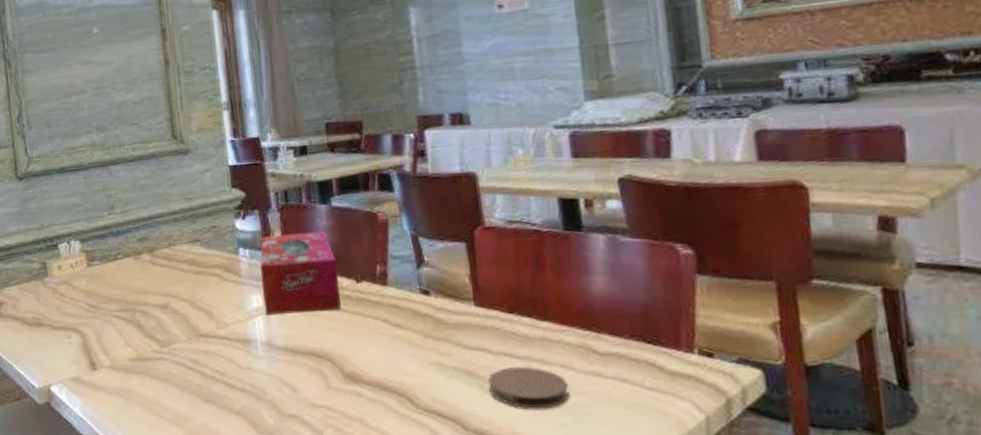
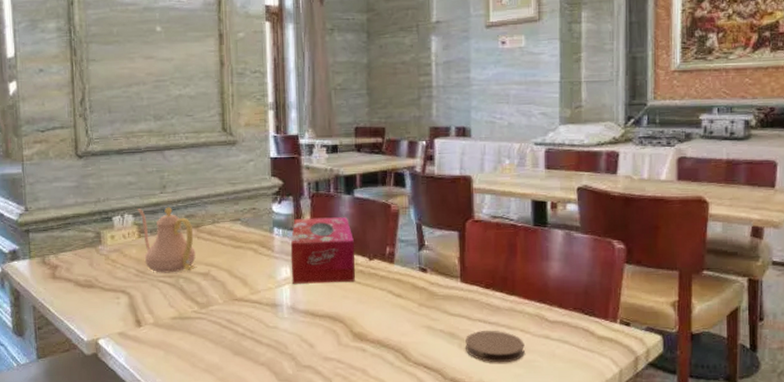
teapot: none [84,229,152,307] -> present [137,207,196,273]

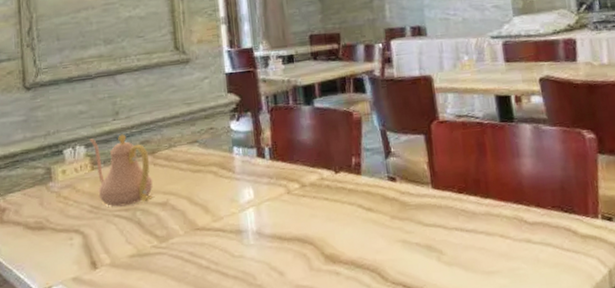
tissue box: present [290,217,355,284] -> none [251,129,322,206]
coaster: present [465,331,525,363] -> none [443,238,507,275]

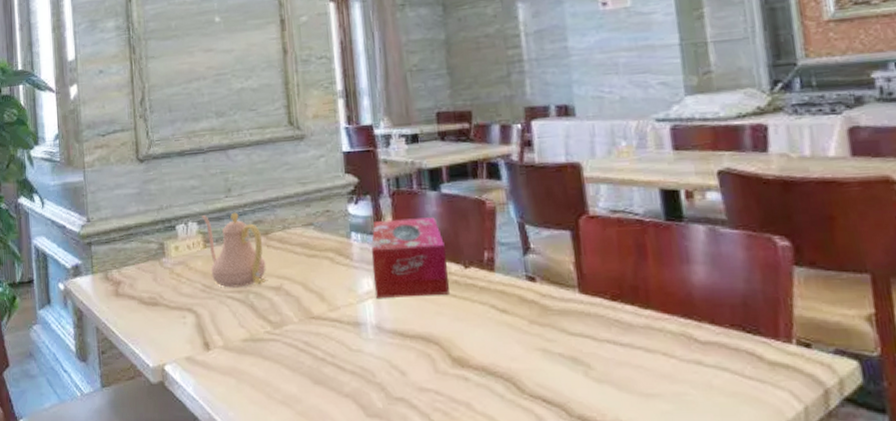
tissue box: none [251,129,322,206] -> present [371,217,449,298]

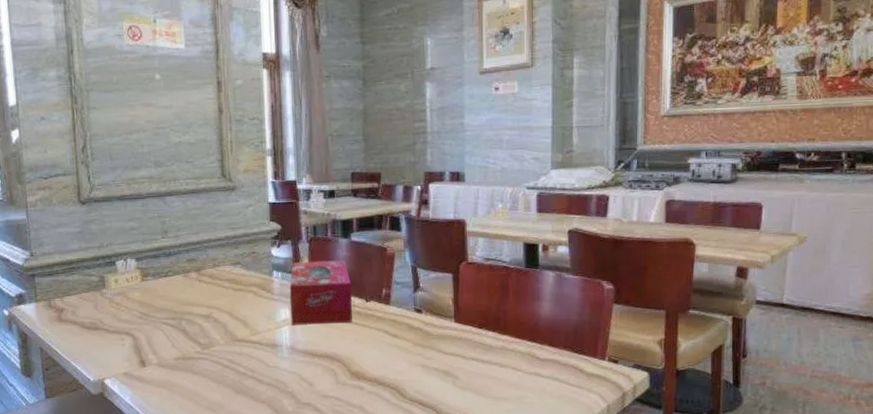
teapot: present [202,212,266,288] -> none [140,251,198,315]

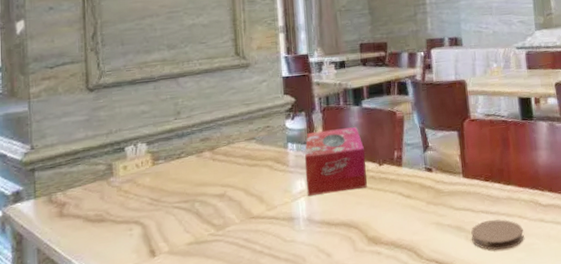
coaster: none [459,369,516,400] -> present [471,219,524,251]

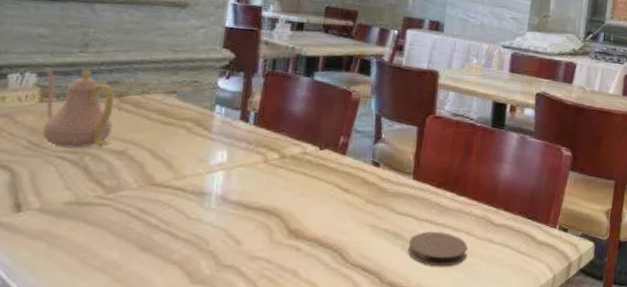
teapot: none [151,132,211,199] -> present [42,67,115,148]
tissue box: present [304,127,367,196] -> none [226,97,306,172]

